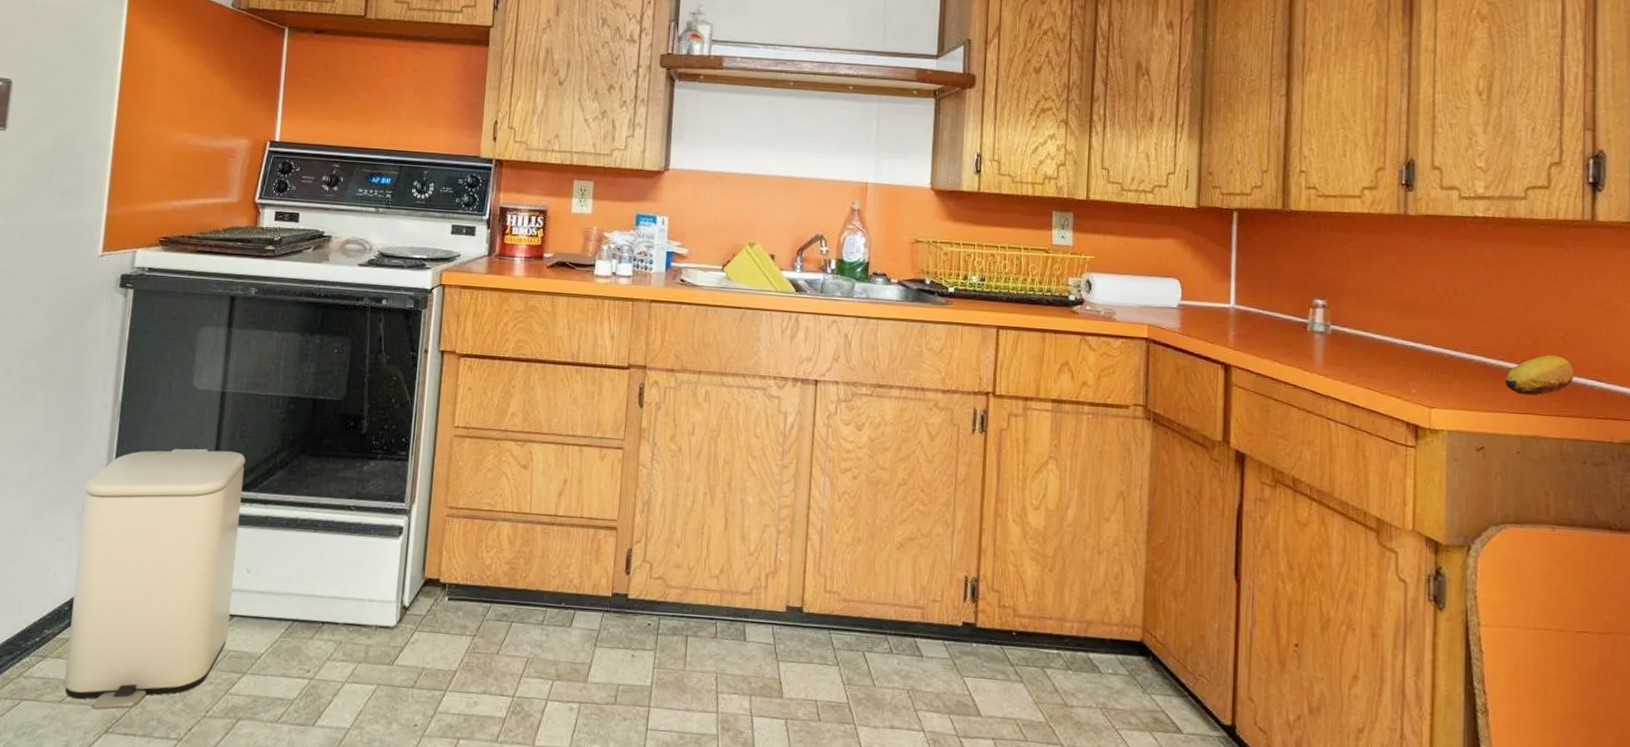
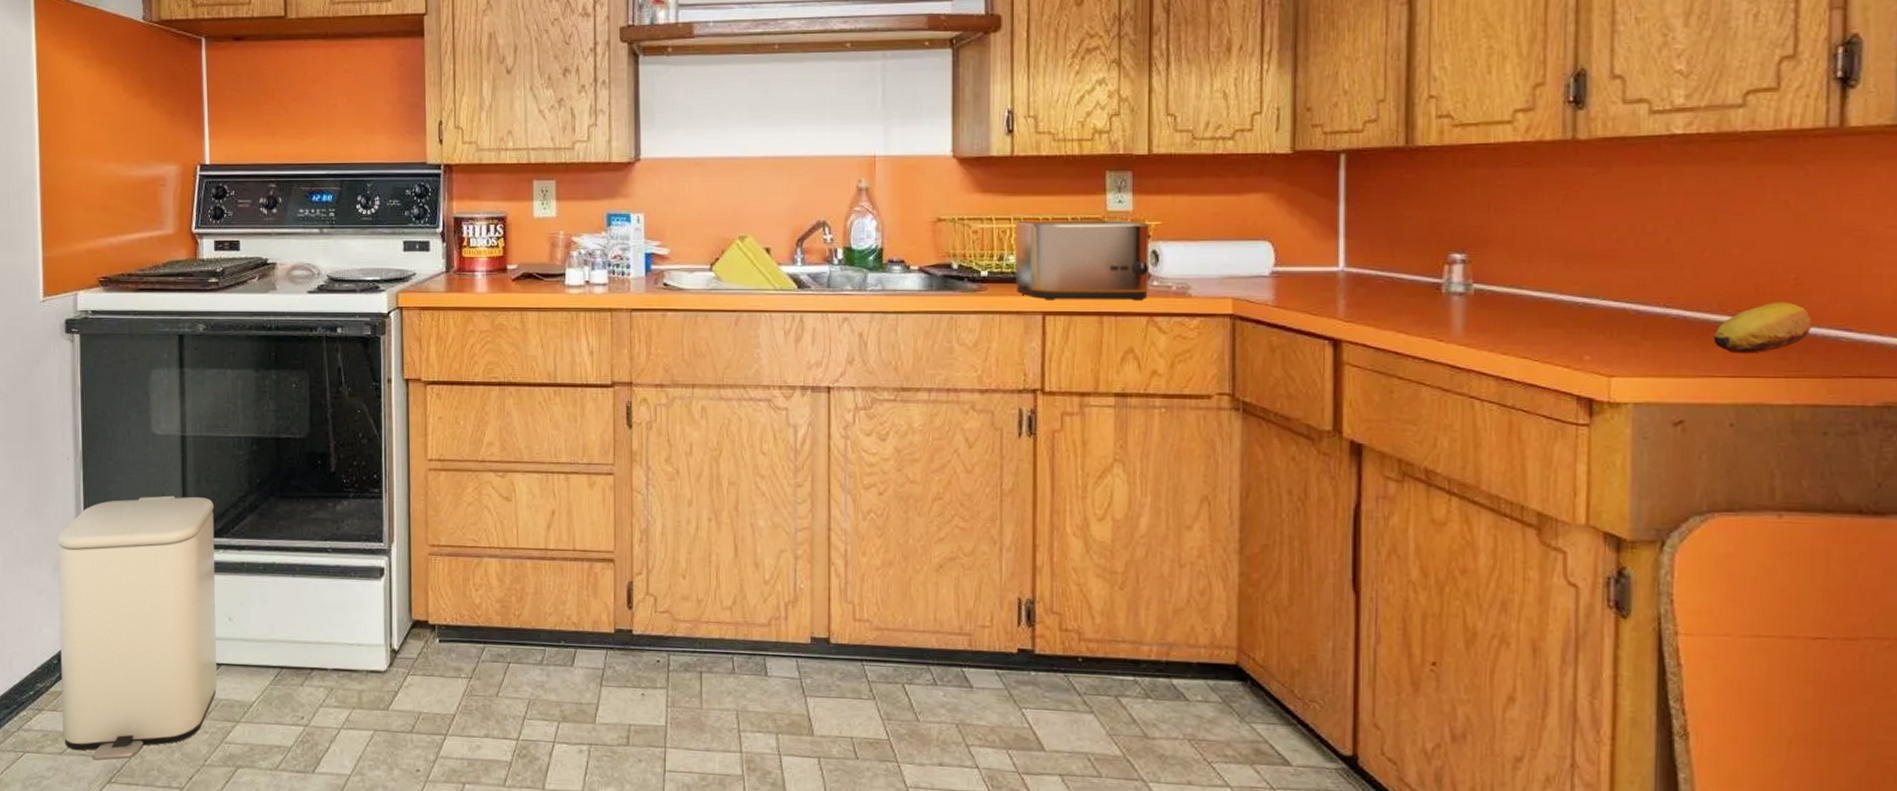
toaster: none [976,246,1086,322] -> present [1015,220,1152,302]

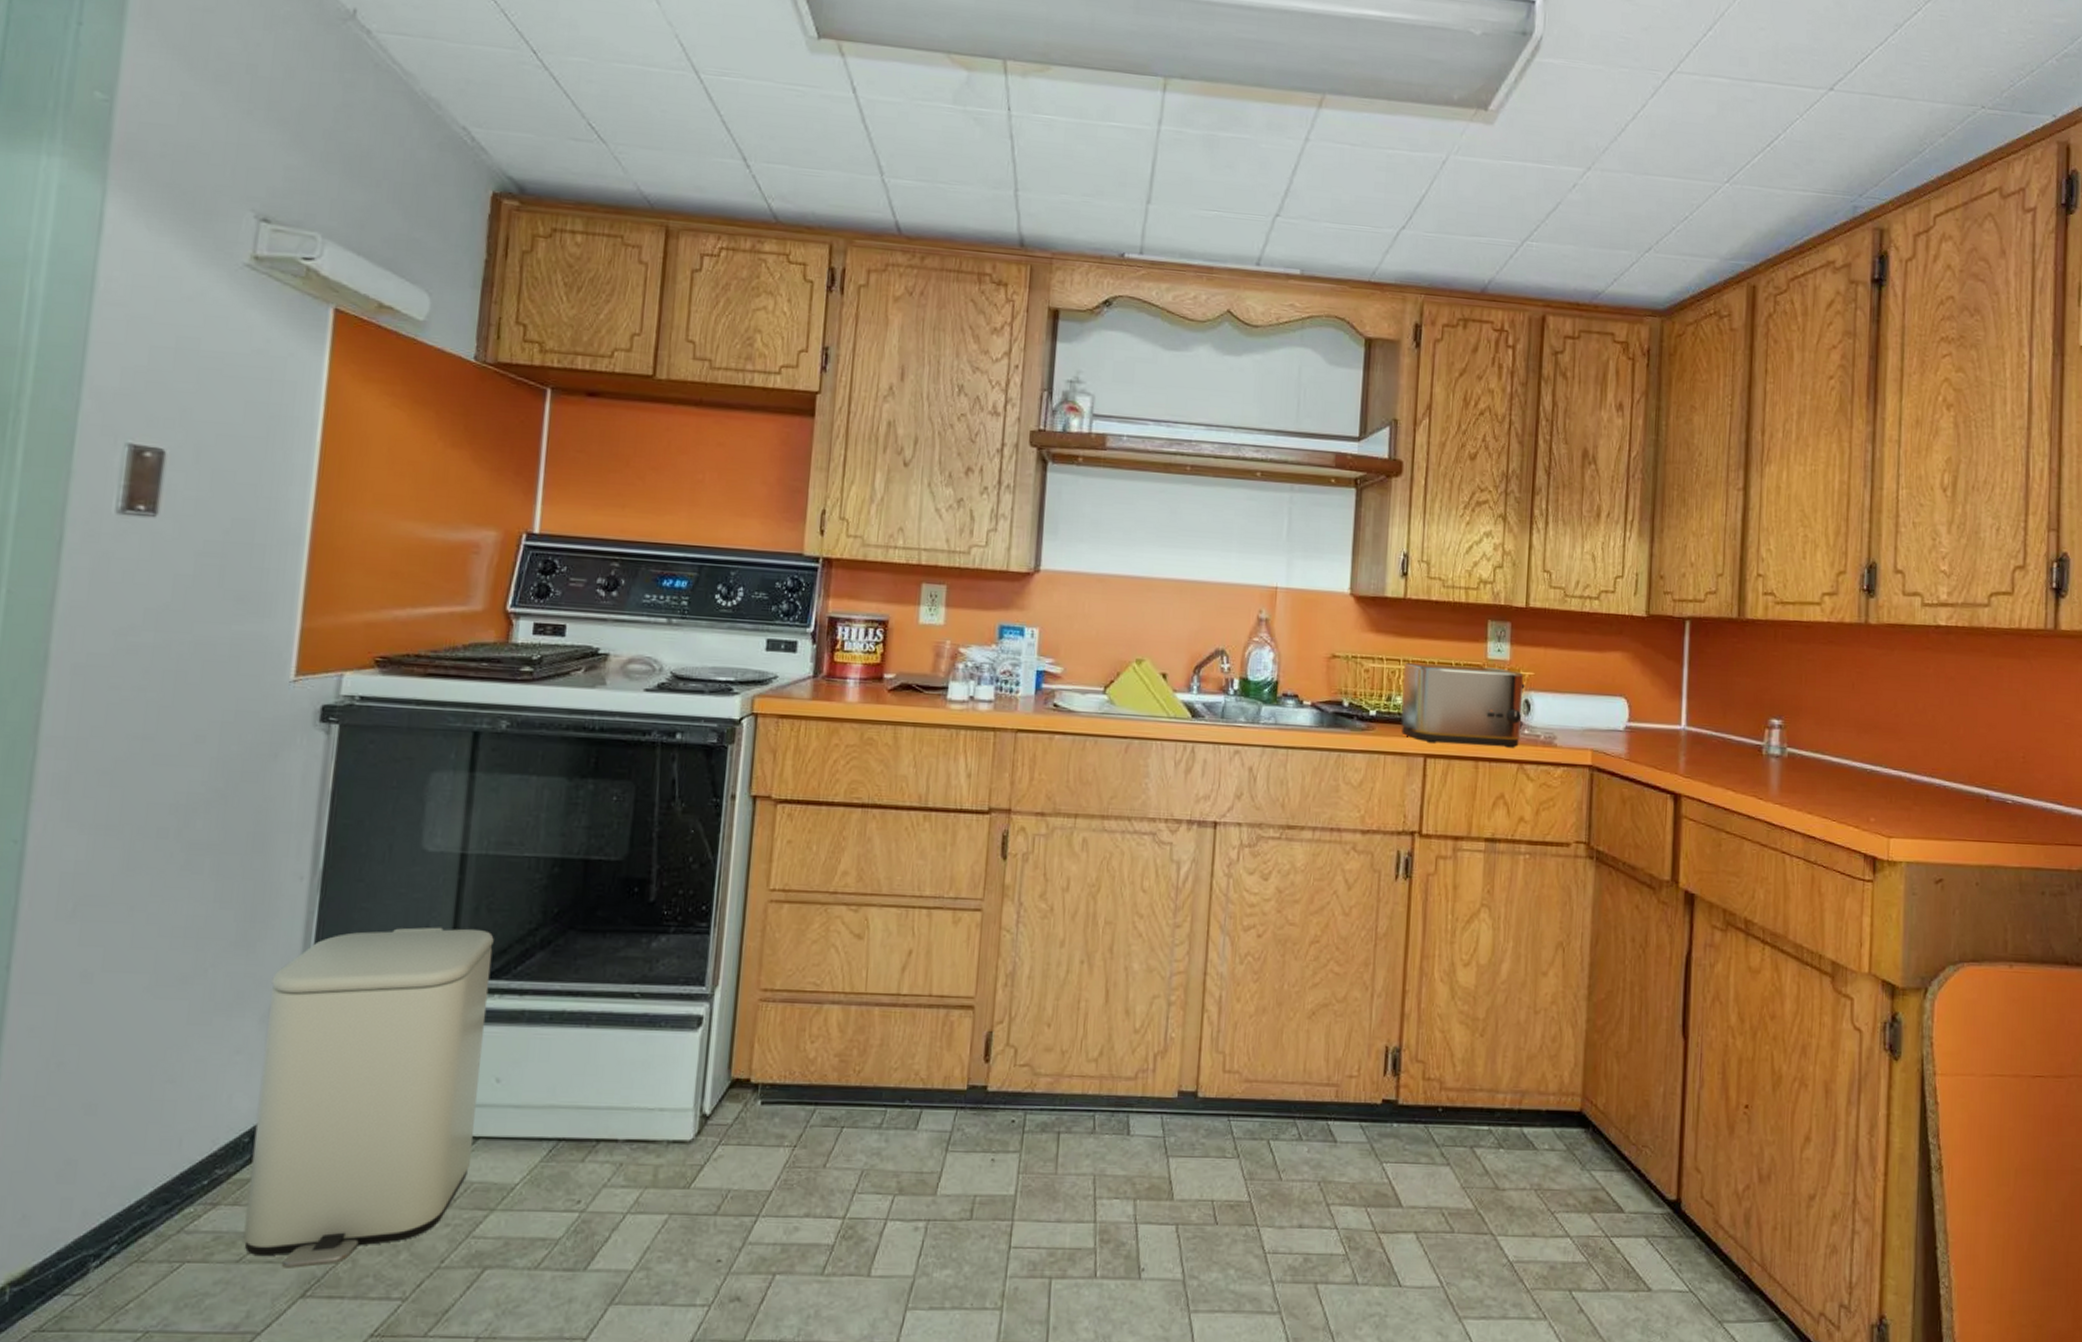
fruit: present [1713,301,1812,354] -> none [1965,776,2035,821]

